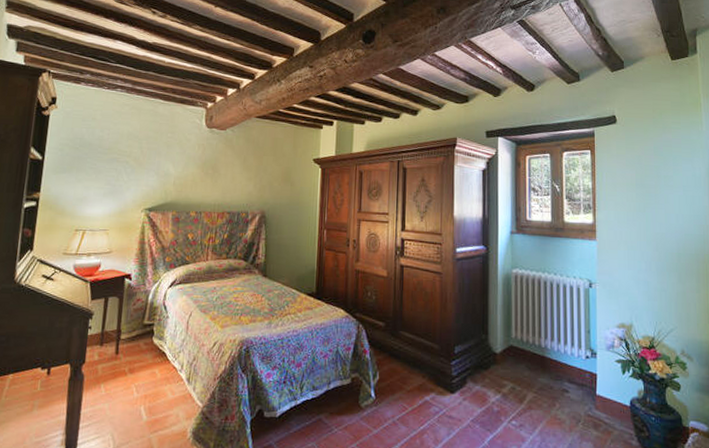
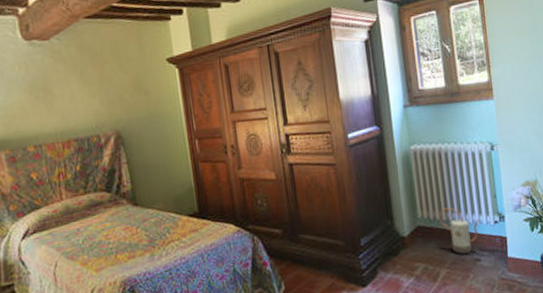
watering can: none [532,333,573,383] -> present [439,207,481,255]

